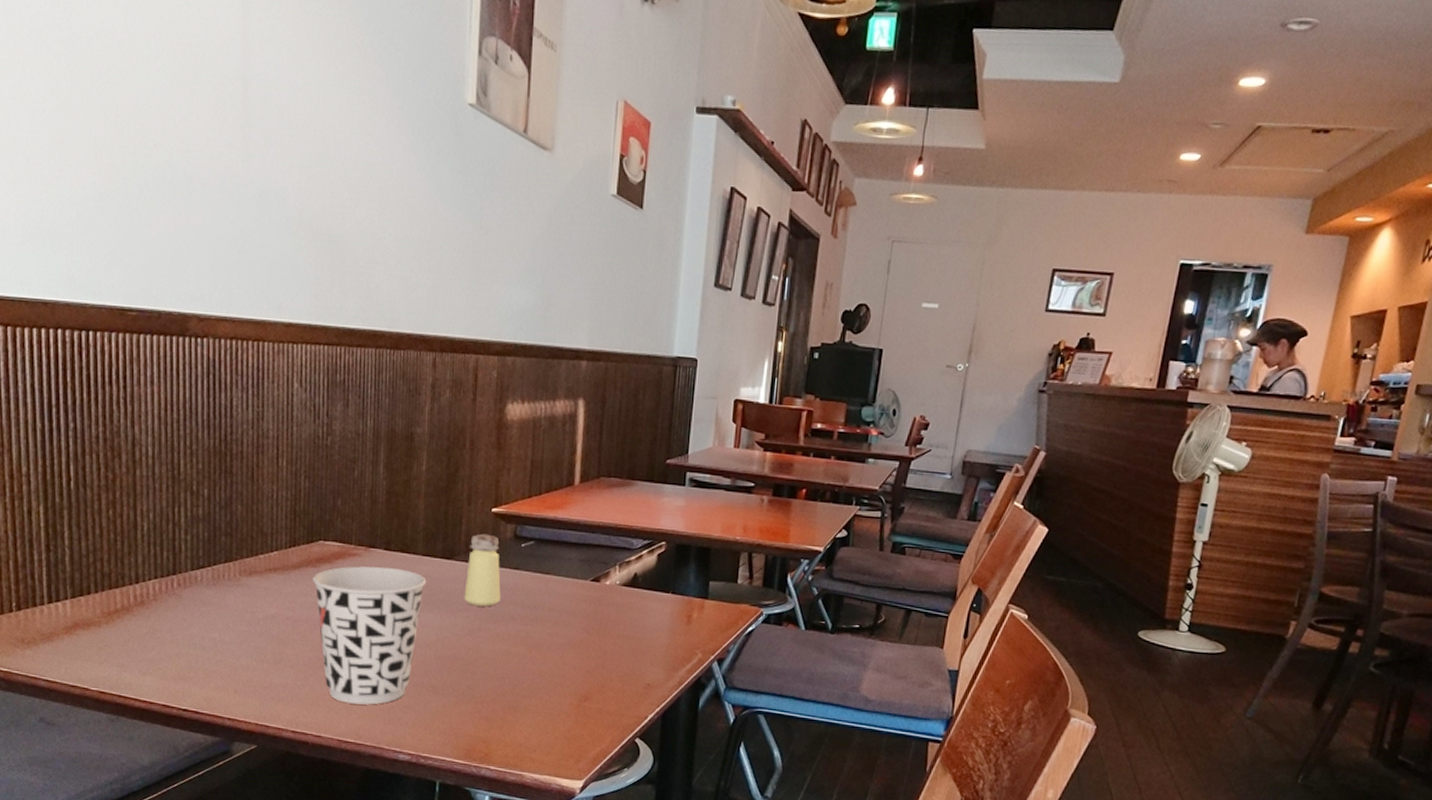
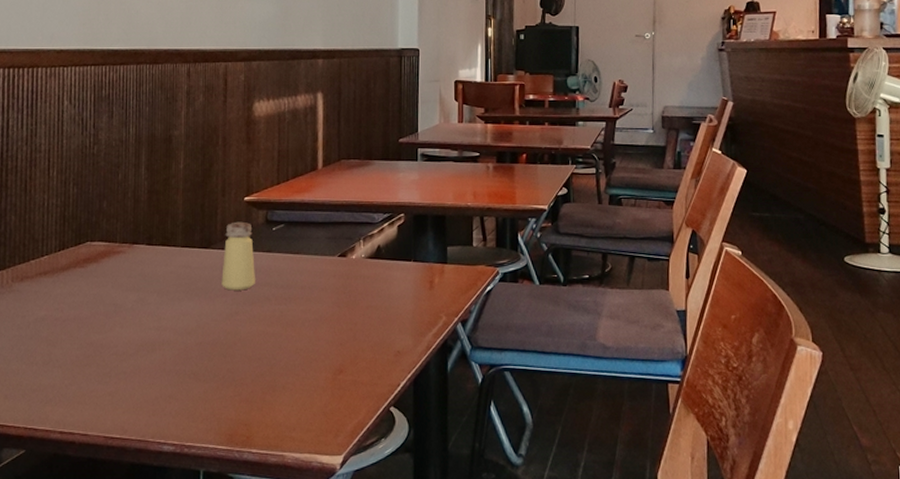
cup: present [313,566,427,705] -> none [80,261,187,398]

